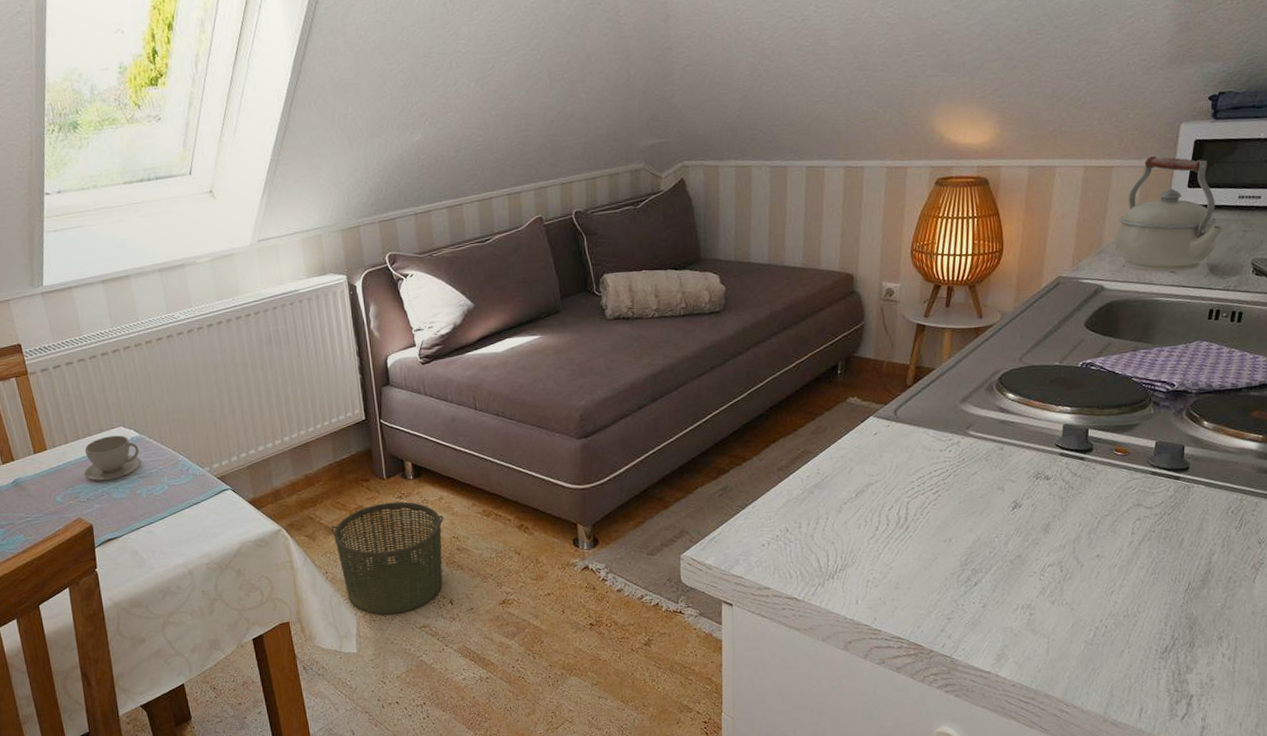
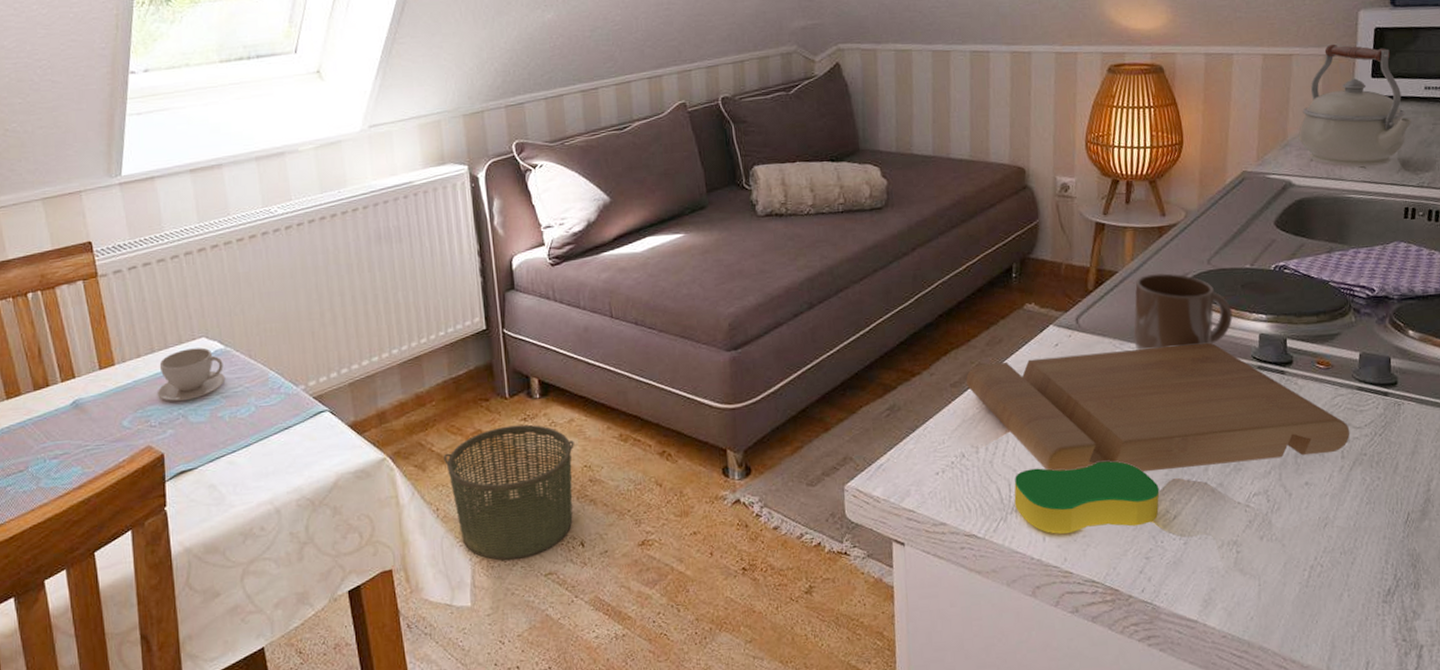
cutting board: none [792,432,1141,546] -> present [966,342,1350,473]
sponge: none [831,535,963,598] -> present [1014,461,1160,534]
mug: none [946,370,1040,440] -> present [1133,273,1233,351]

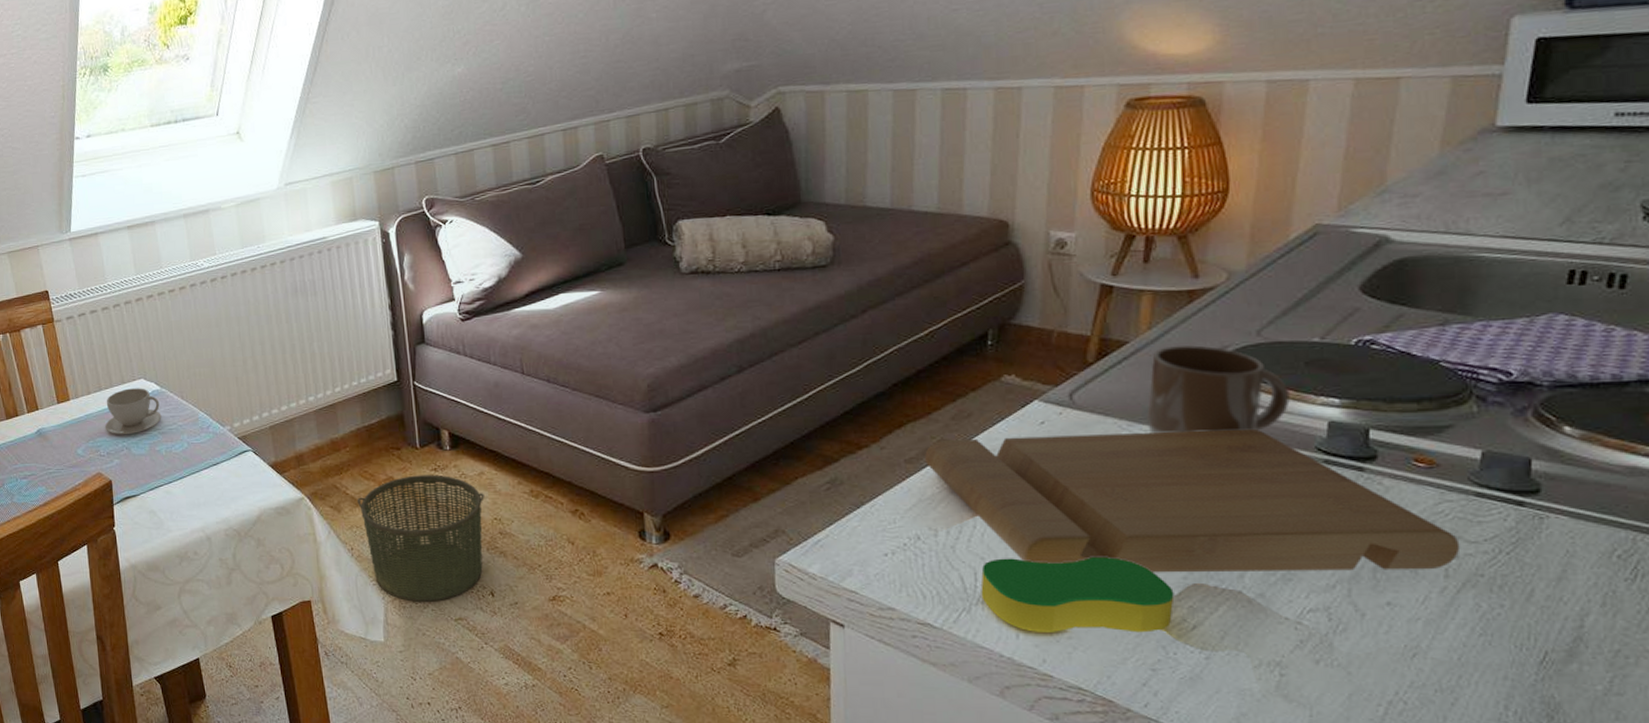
kettle: present [1299,44,1413,168] -> none [1404,61,1591,219]

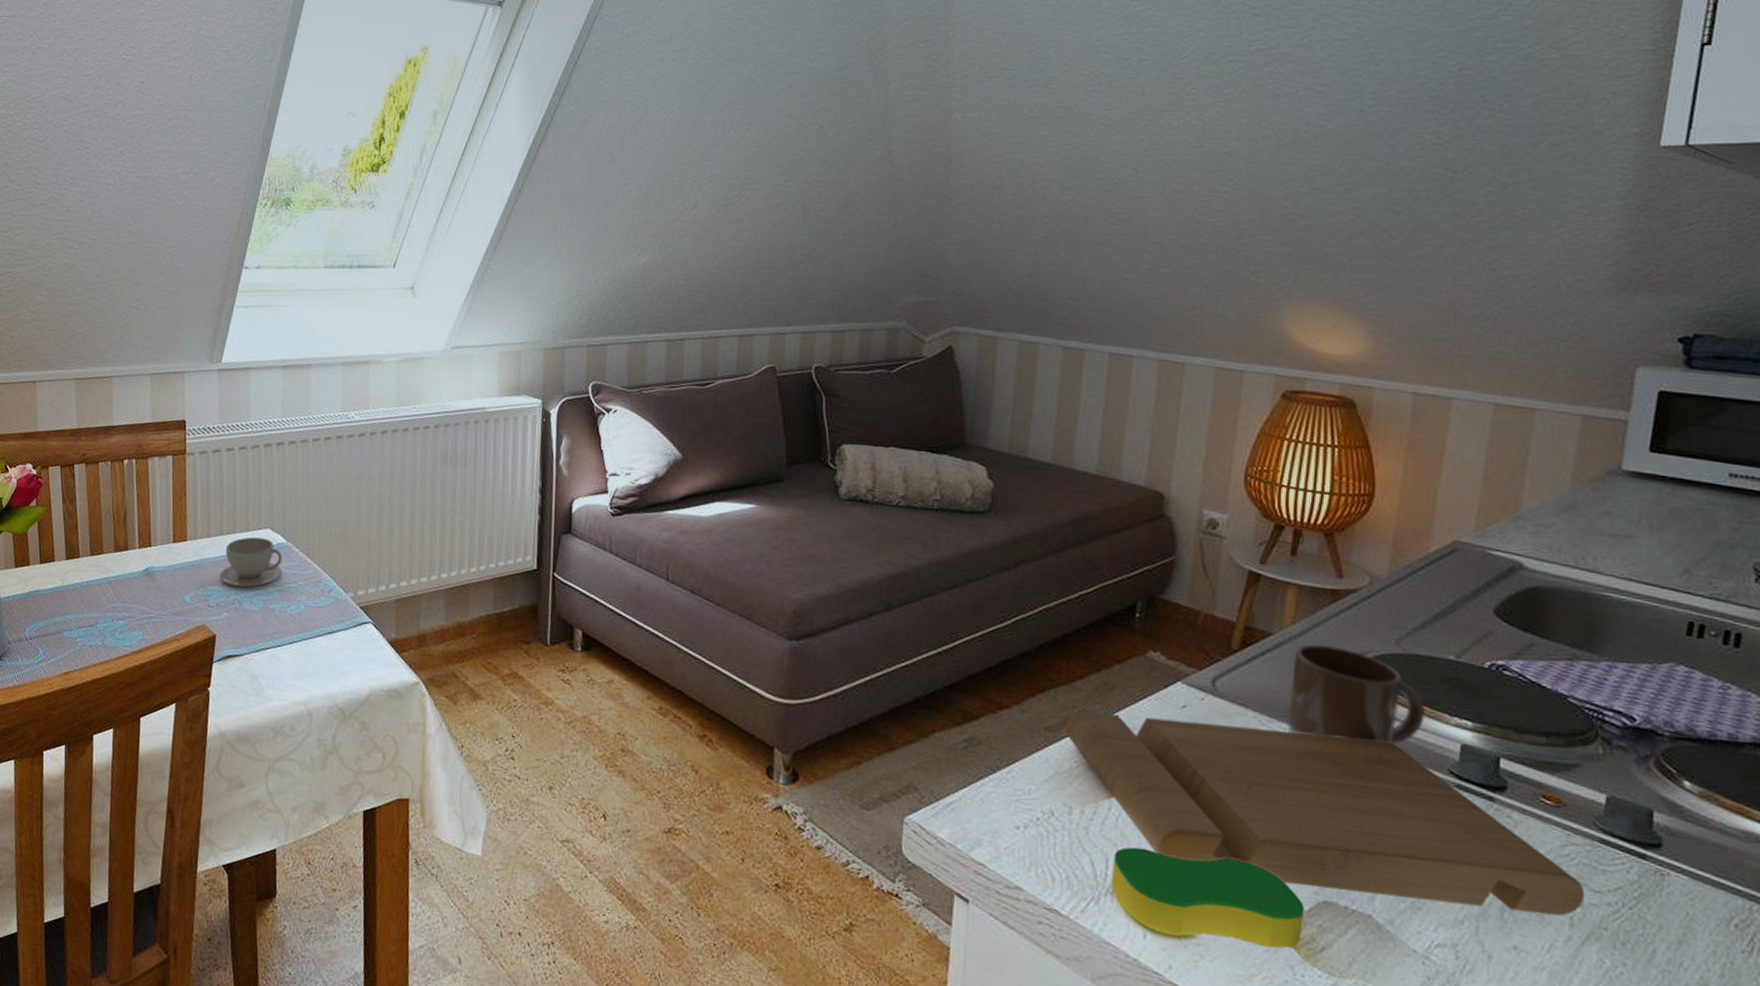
basket: present [358,474,485,602] -> none [476,673,611,818]

